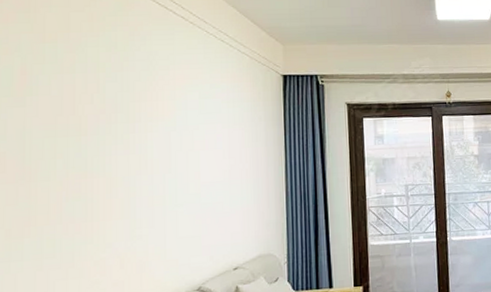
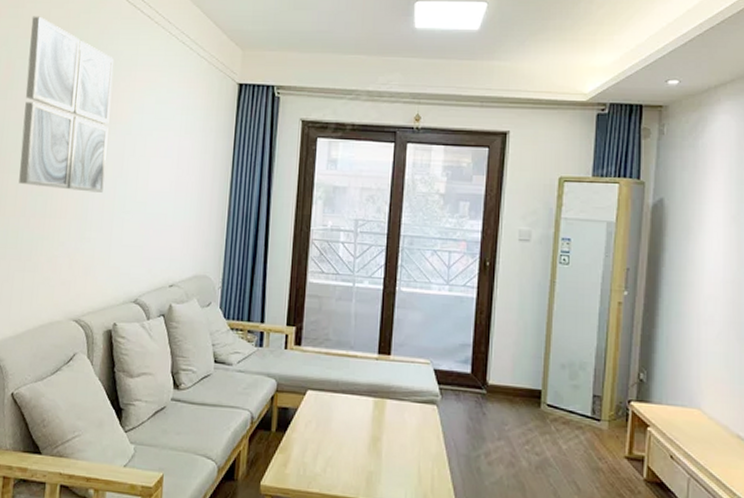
wall art: none [47,20,151,192] -> present [19,16,113,193]

